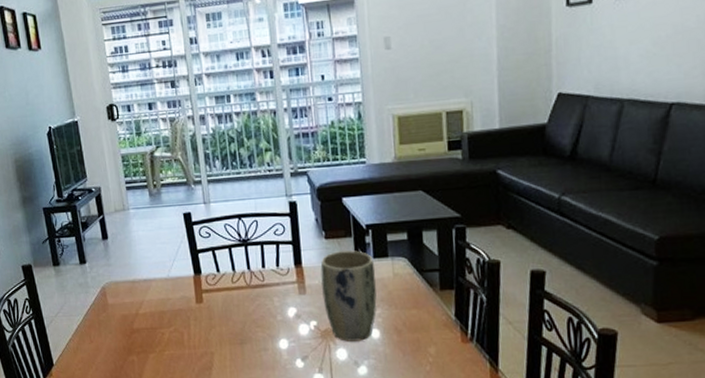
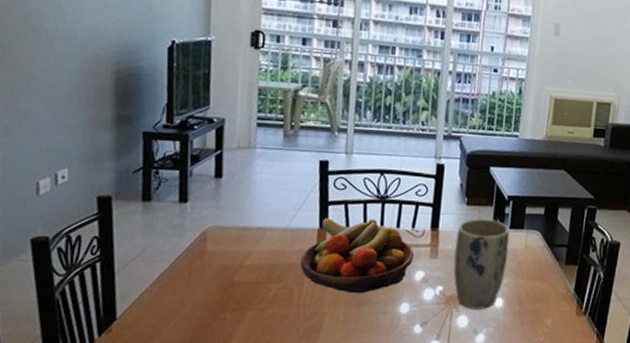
fruit bowl: none [183,262,284,333] -> present [300,218,415,294]

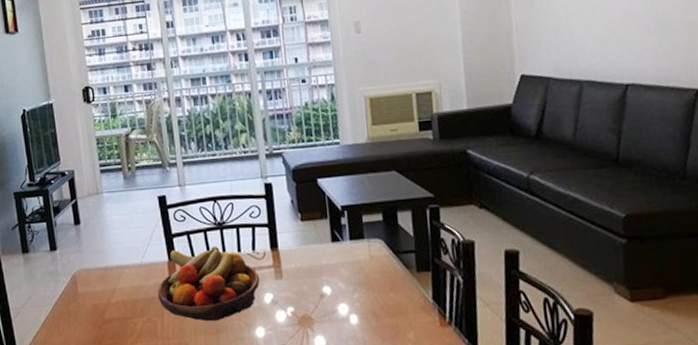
plant pot: present [453,219,510,309] -> none [297,232,354,328]

